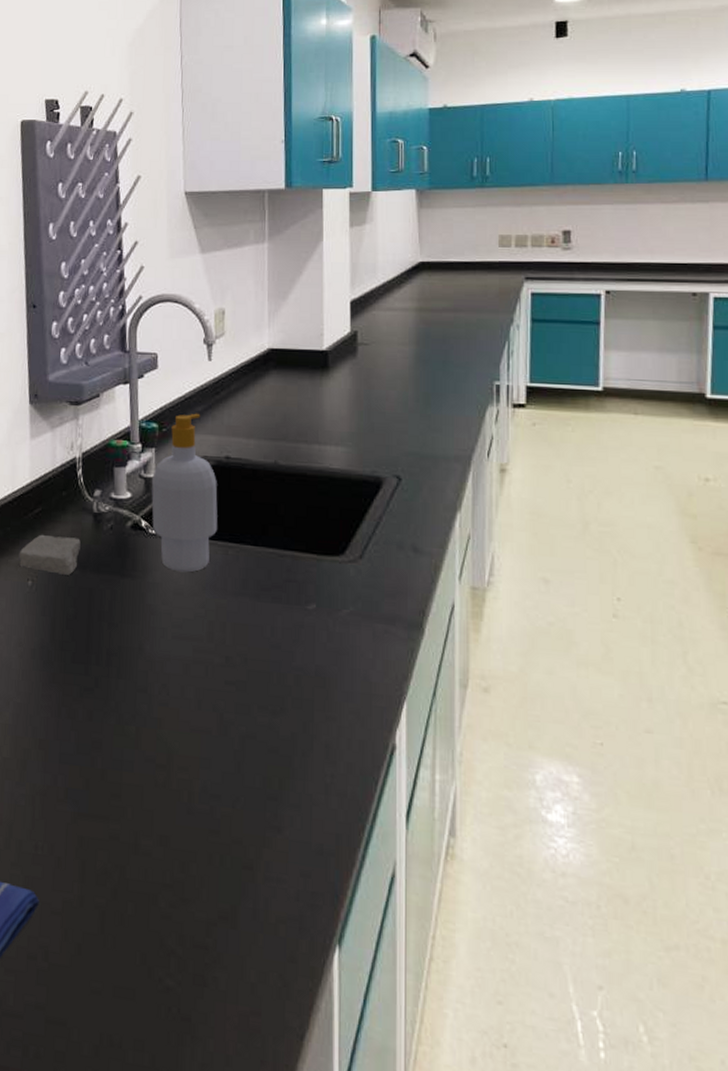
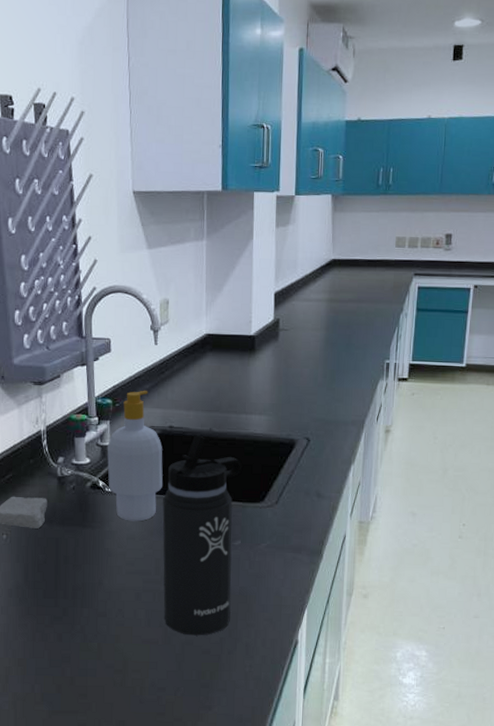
thermos bottle: none [217,467,316,728] -> present [162,434,243,636]

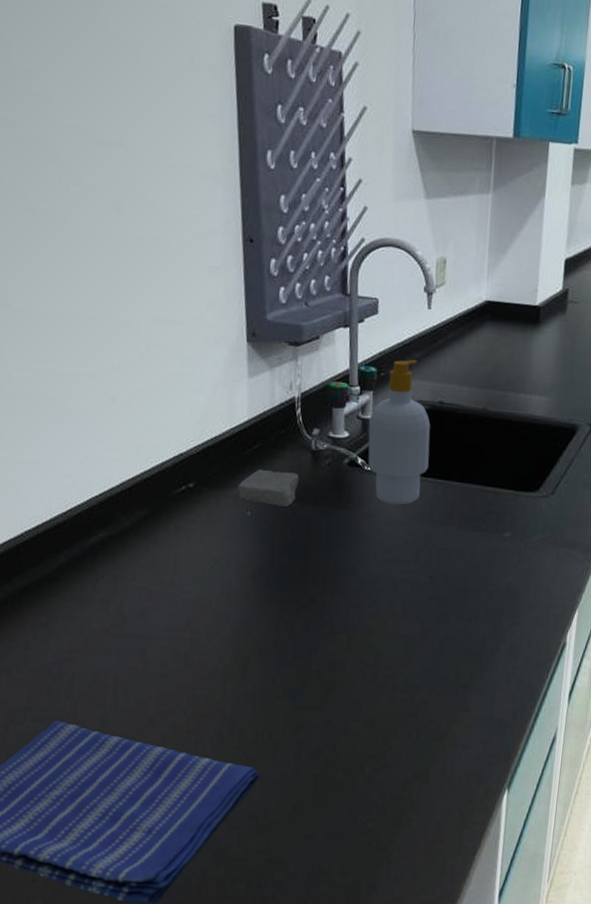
thermos bottle: present [162,434,243,636] -> none [422,412,518,633]

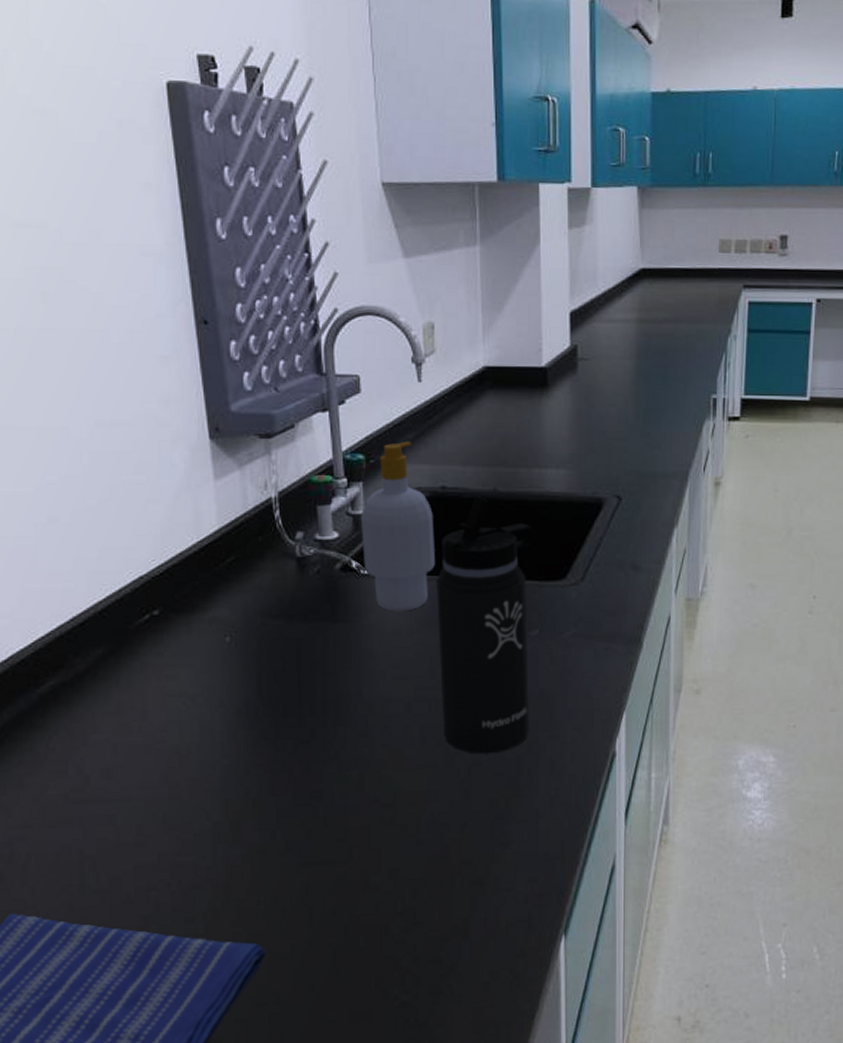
soap bar: present [237,469,299,507] -> none [212,585,284,627]
thermos bottle: none [422,412,518,633] -> present [436,496,537,754]

